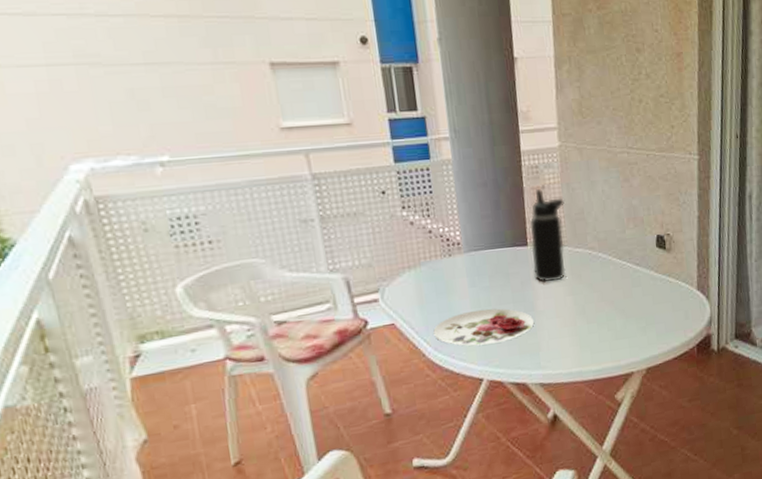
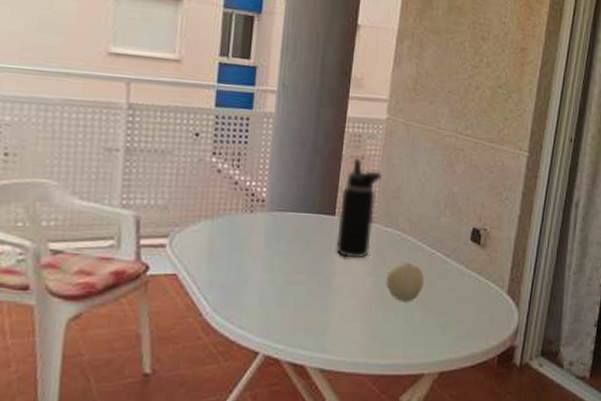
plate: present [433,308,535,346] -> none [216,274,327,315]
fruit: none [584,276,621,313] -> present [386,262,425,303]

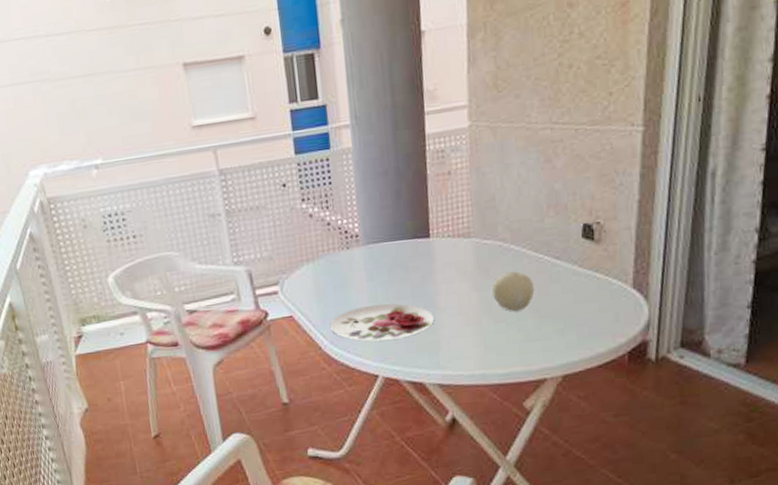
plate: none [216,274,327,315] -> present [330,303,435,342]
water bottle: present [336,157,382,259] -> none [432,174,473,277]

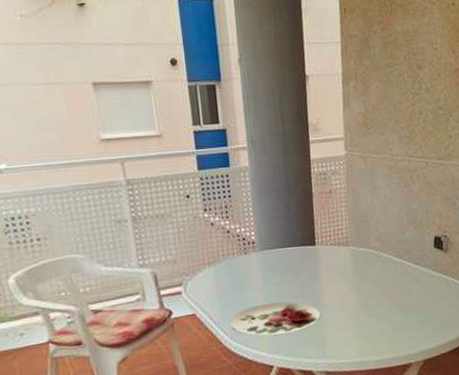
fruit: present [492,271,535,312] -> none [367,274,400,308]

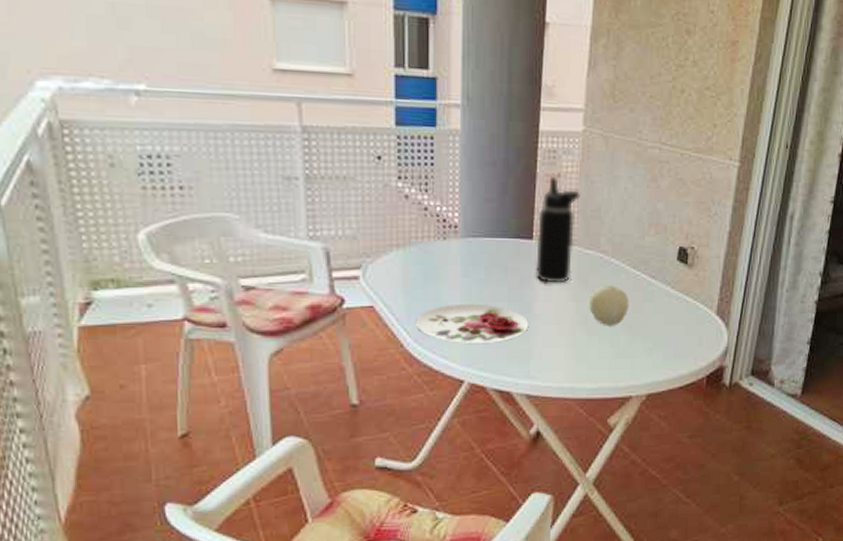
water bottle: none [317,193,350,279] -> present [536,175,580,283]
fruit: none [367,274,400,308] -> present [589,285,630,327]

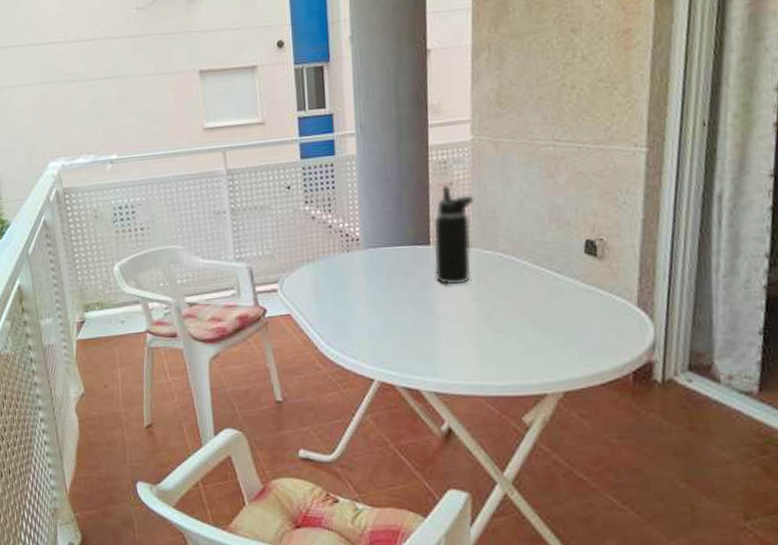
plate: present [416,303,529,343] -> none [327,307,433,345]
fruit: present [589,285,630,327] -> none [492,283,536,324]

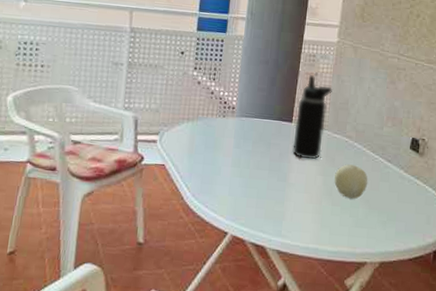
fruit: none [492,283,536,324] -> present [334,164,368,200]

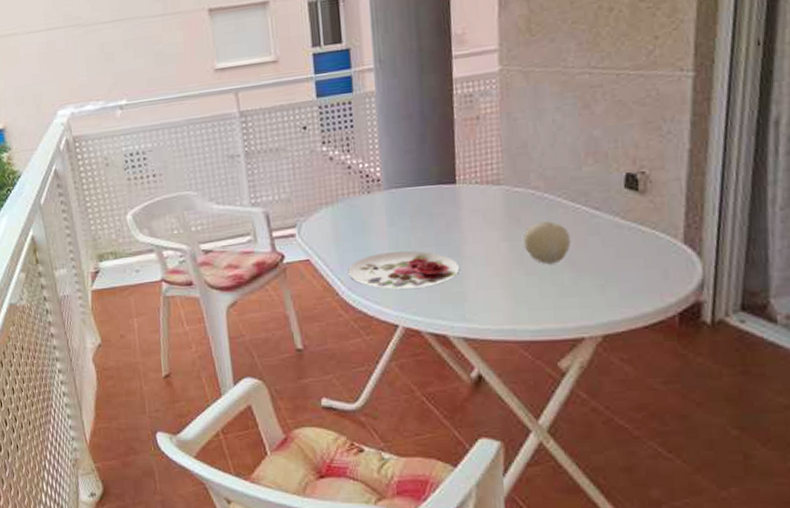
plate: none [195,169,284,204] -> present [348,250,460,289]
water bottle: present [292,74,332,160] -> none [459,119,503,225]

